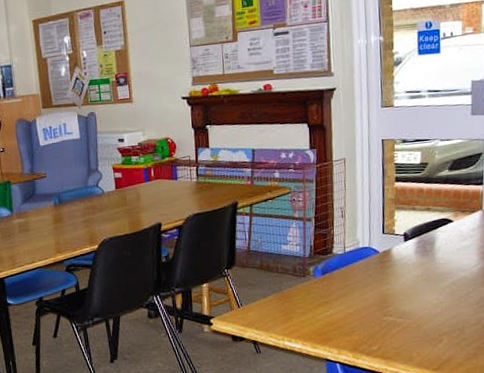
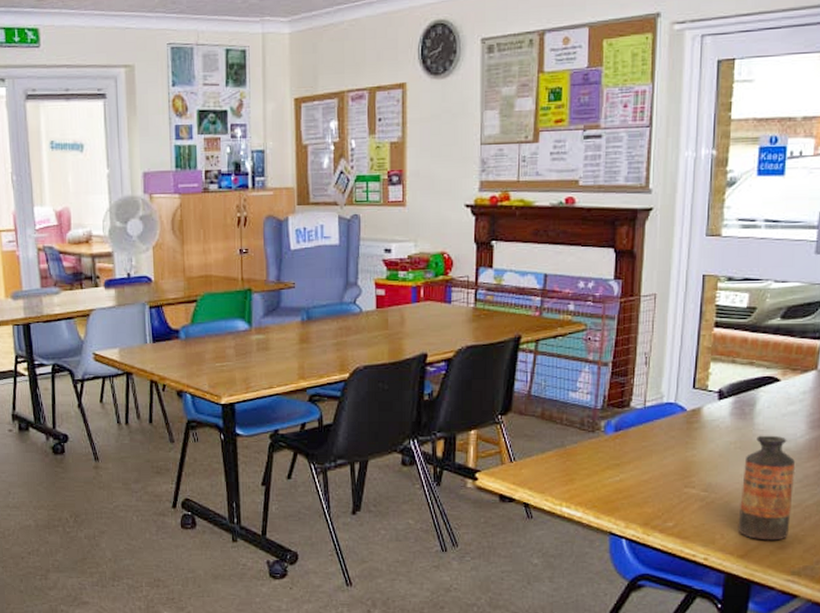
bottle: none [430,267,473,355] -> present [739,435,795,541]

